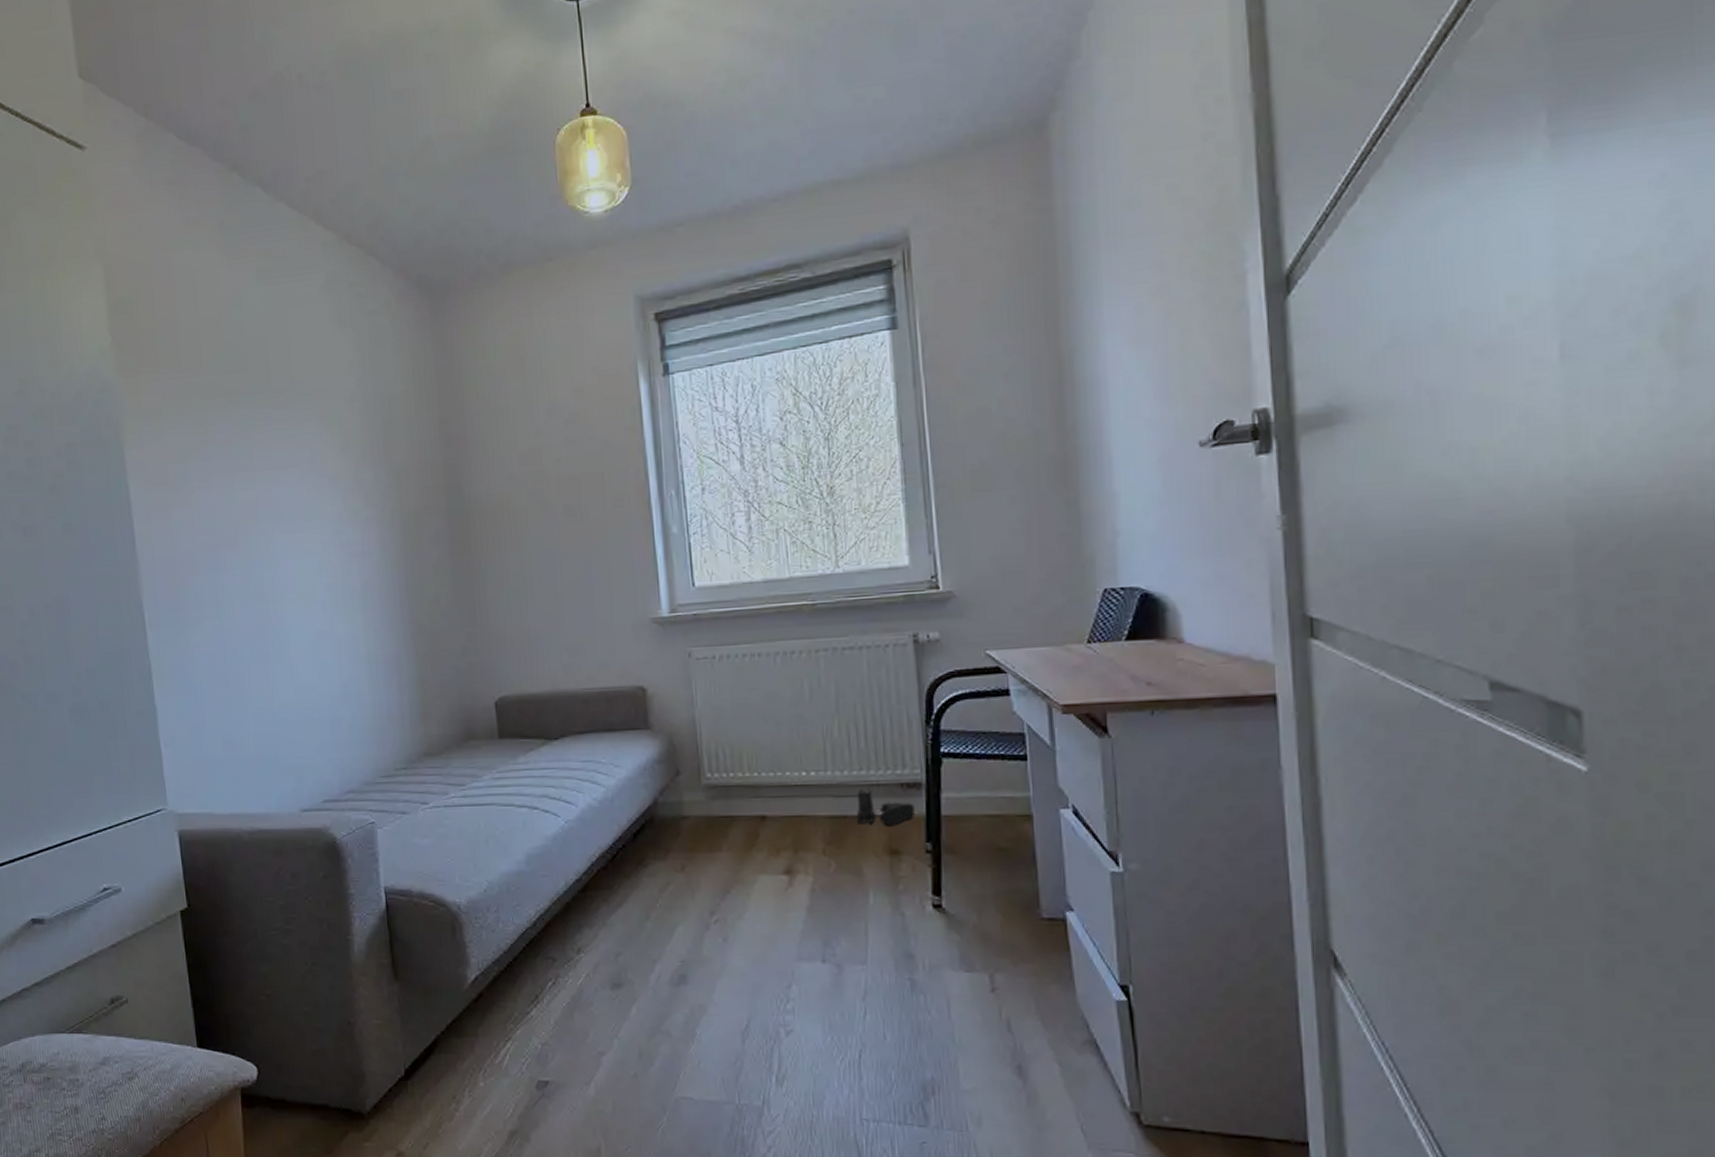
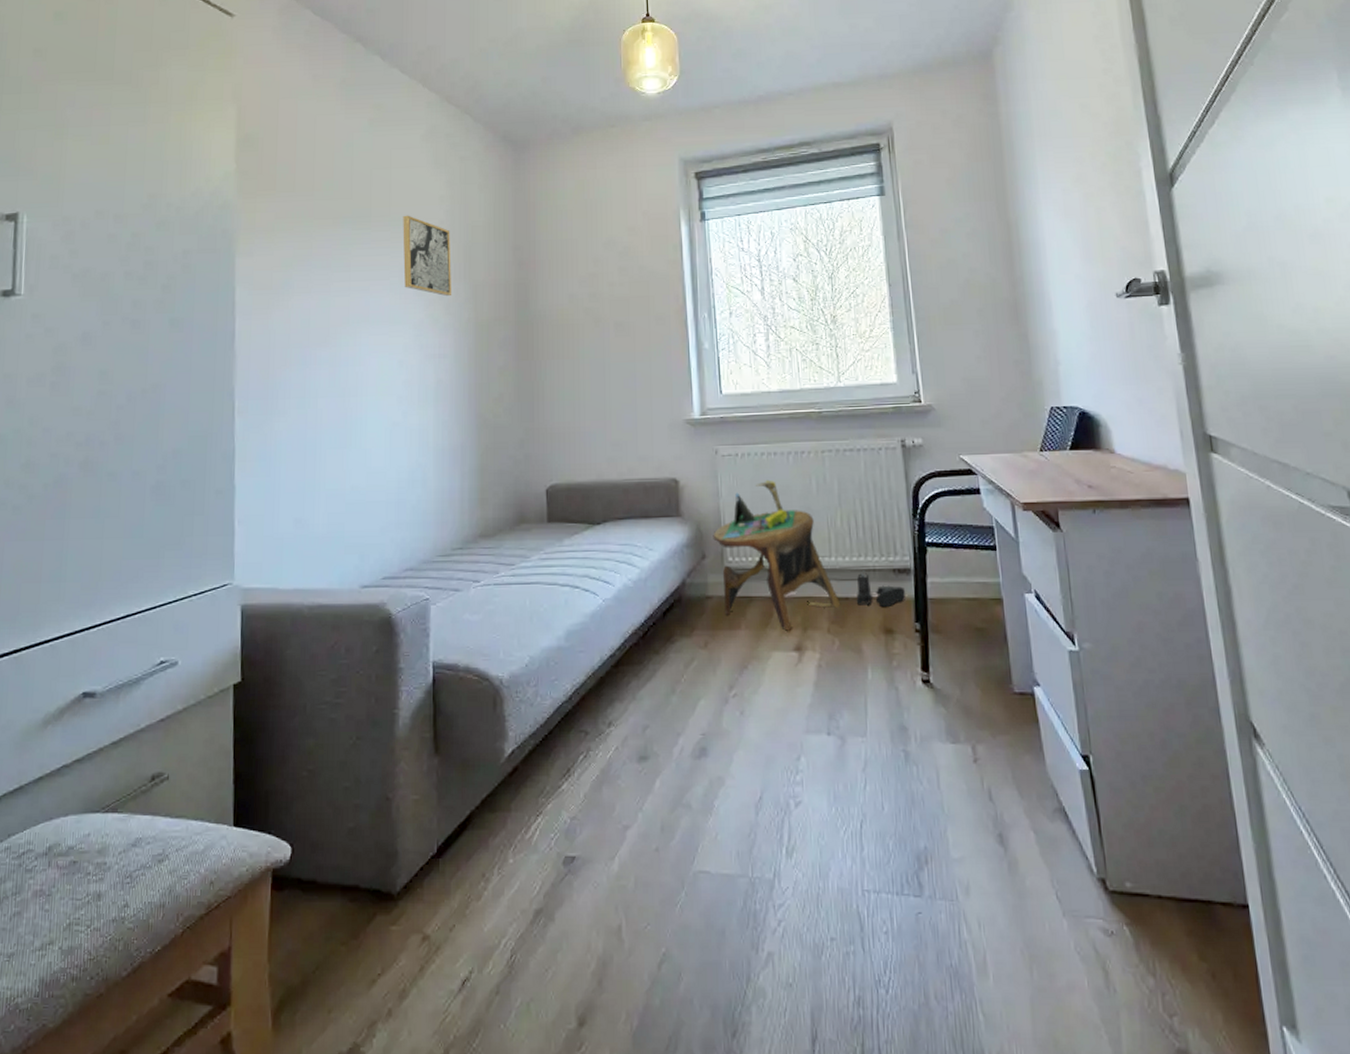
wall art: none [307,387,373,484] -> present [403,215,452,297]
side table: none [688,685,839,853] -> present [713,479,841,631]

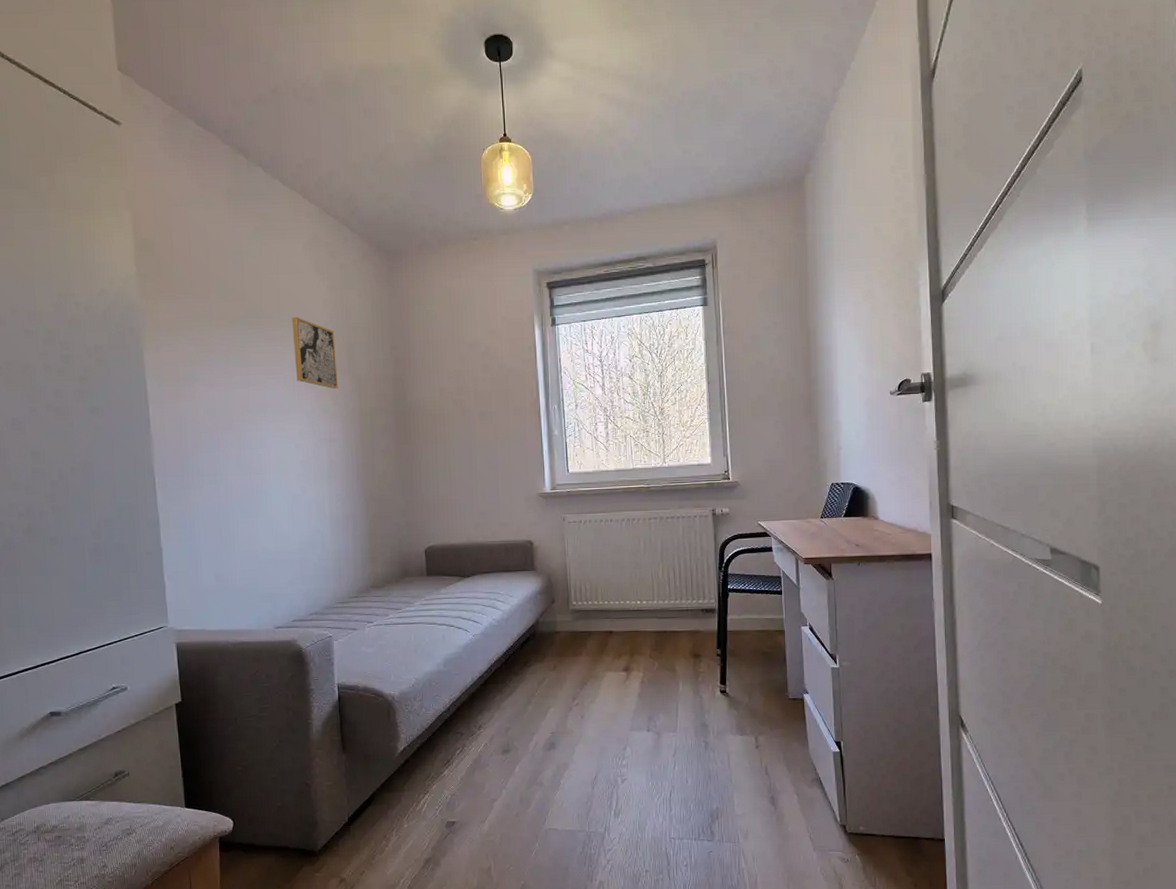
side table: present [713,479,841,631] -> none [561,541,661,657]
boots: present [856,570,905,608] -> none [672,610,710,638]

